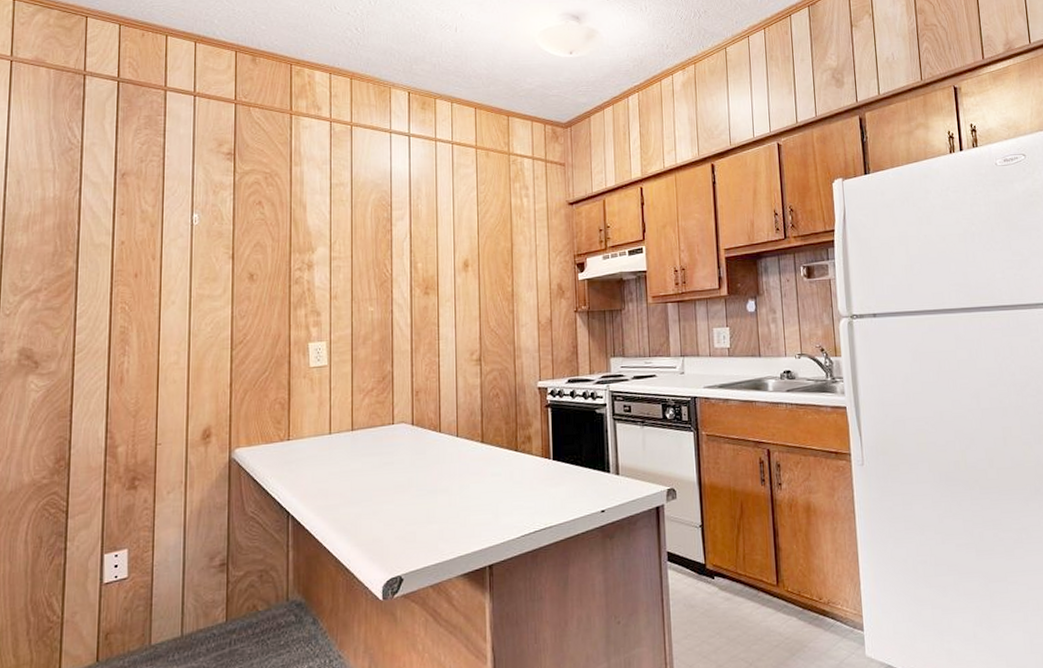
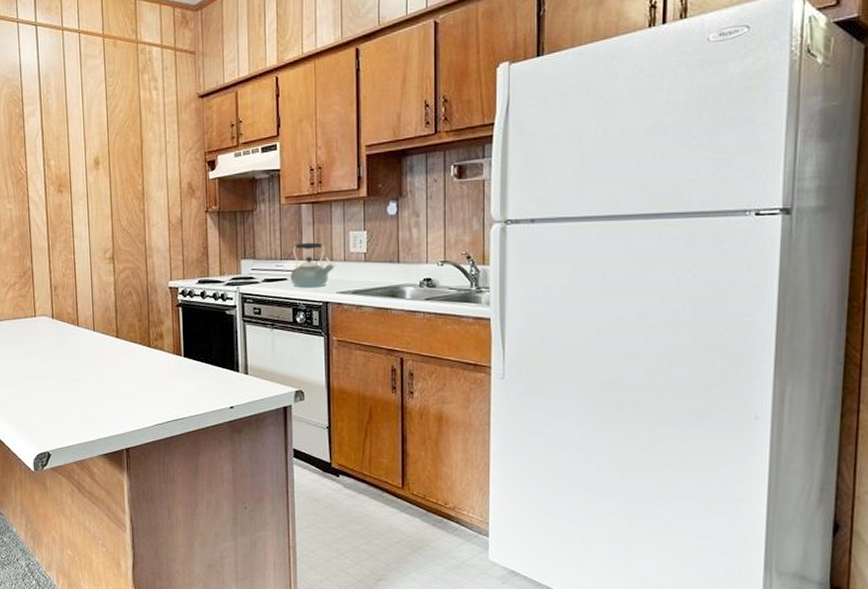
kettle: none [659,339,702,384] -> present [290,242,336,288]

